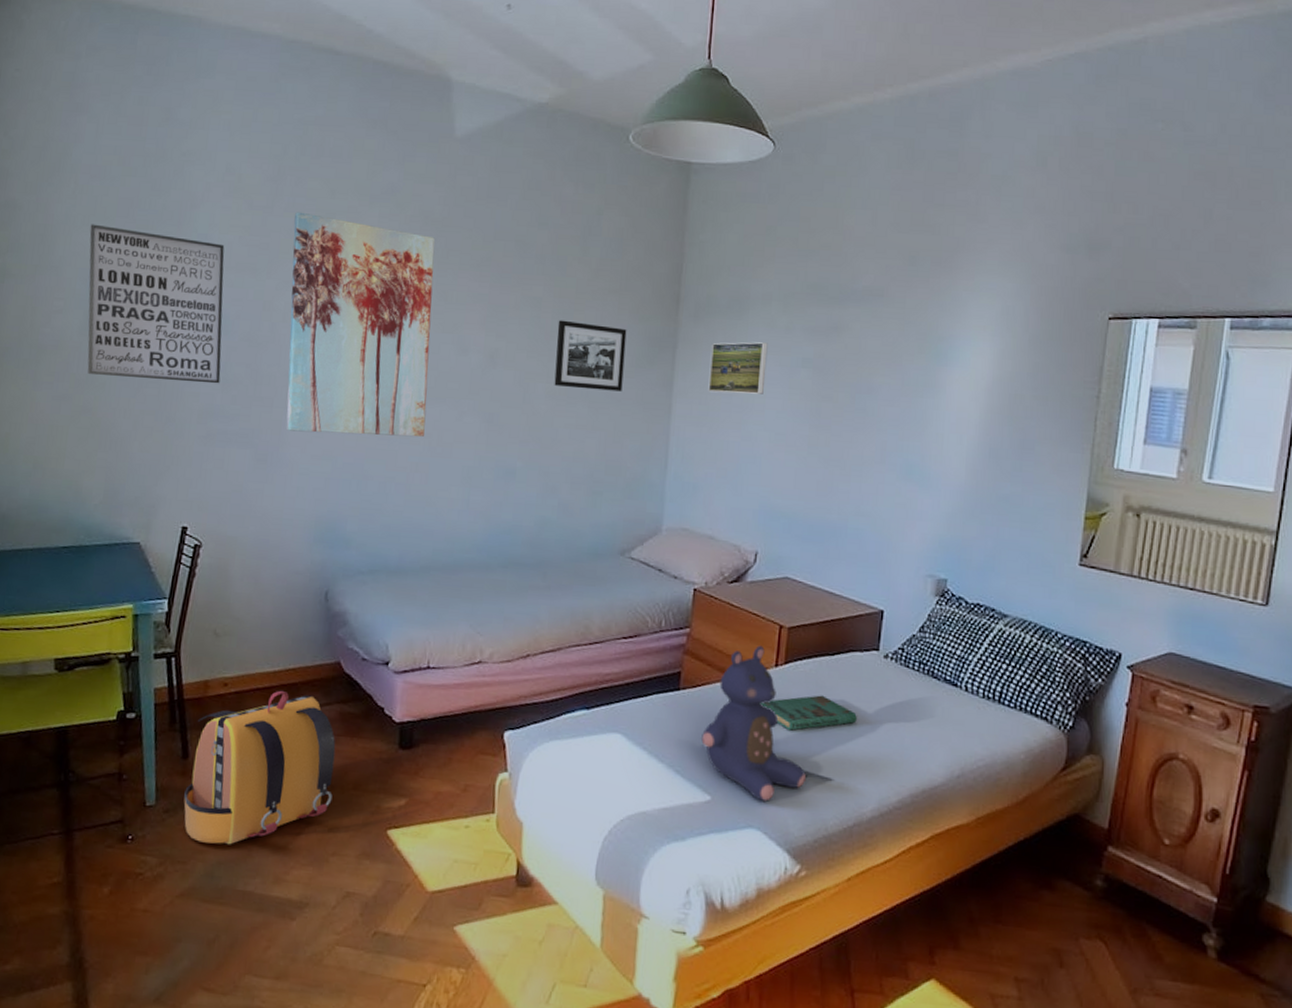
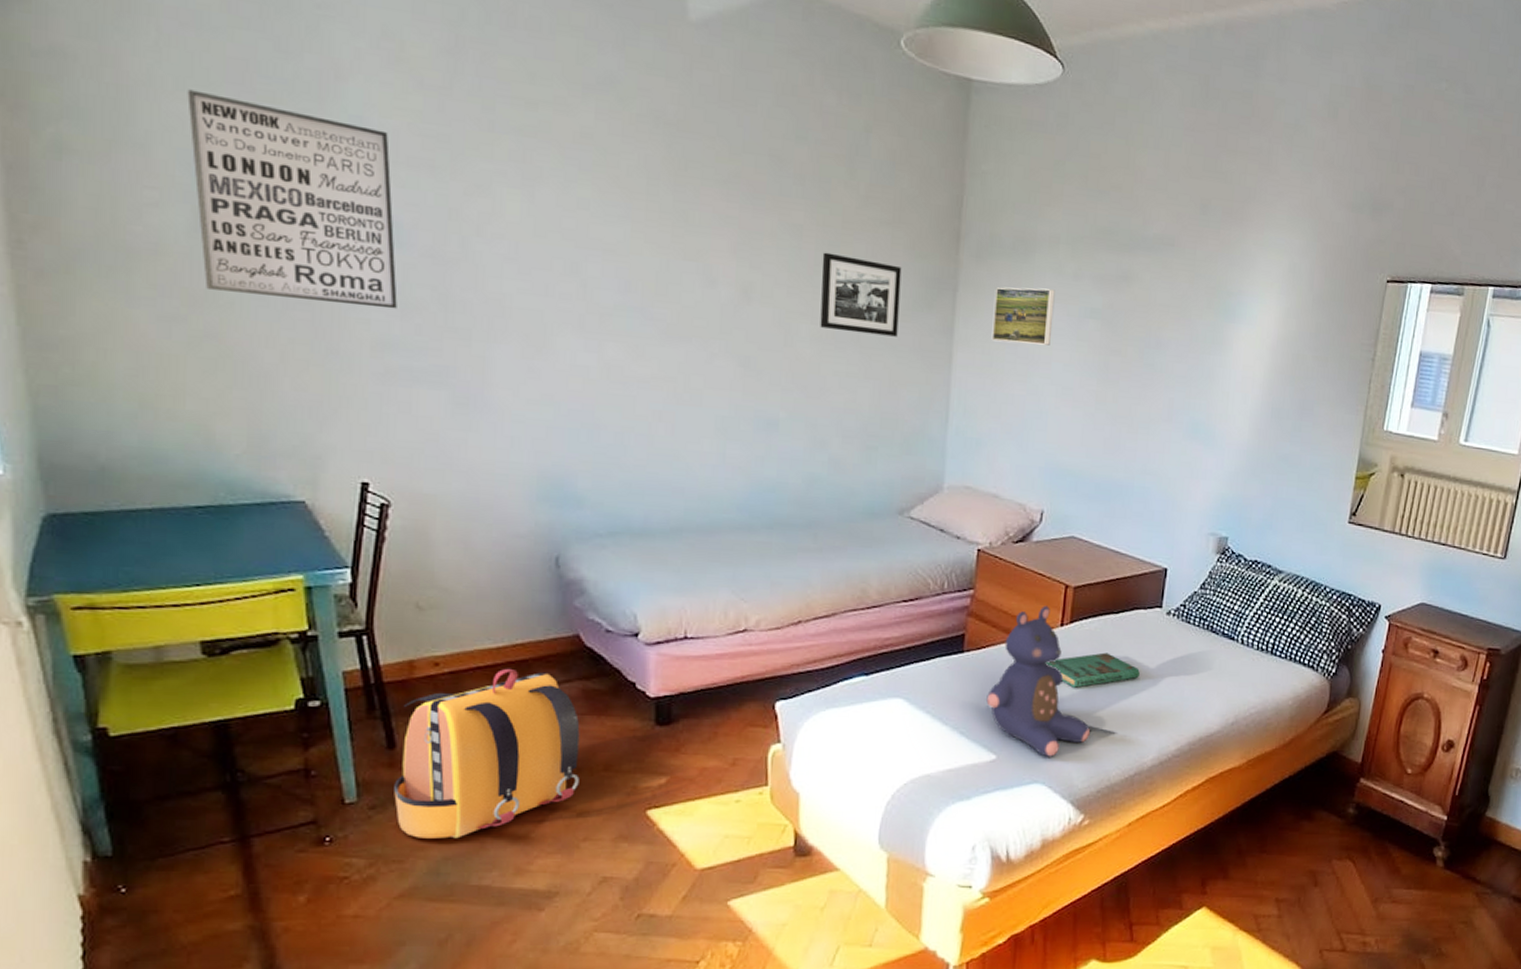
wall art: present [286,212,436,437] -> none [482,97,670,382]

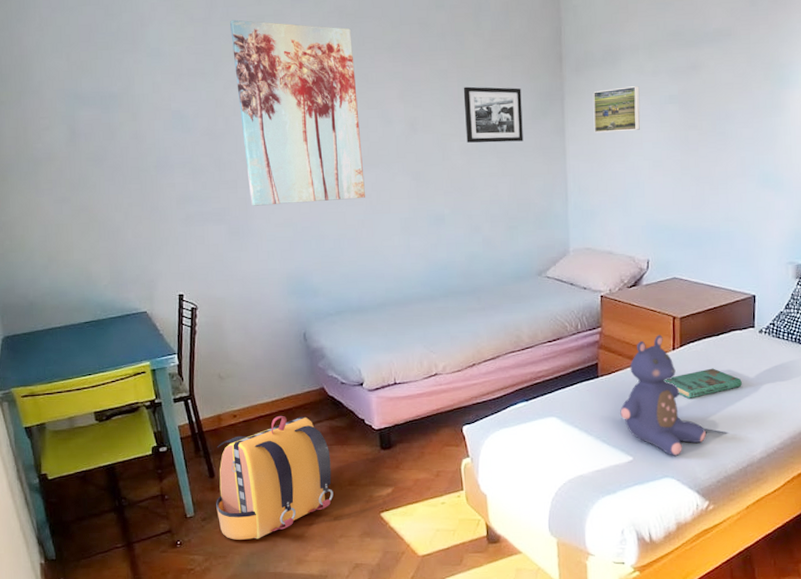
wall art: present [187,89,398,310] -> none [59,50,190,178]
wall art: none [482,97,670,382] -> present [230,19,365,206]

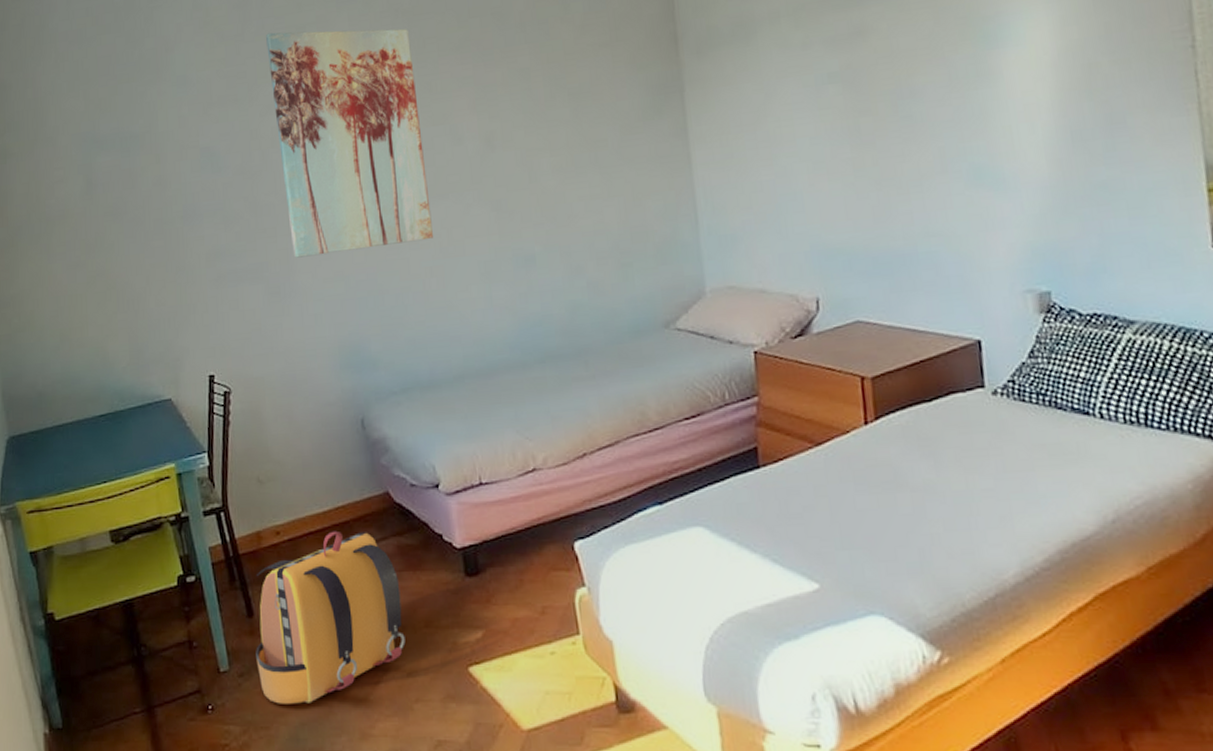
picture frame: present [463,86,523,143] -> none [551,82,633,158]
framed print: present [593,86,640,133] -> none [723,65,791,132]
teddy bear: present [620,335,706,456] -> none [795,403,927,582]
book: present [663,368,742,399] -> none [855,449,975,495]

